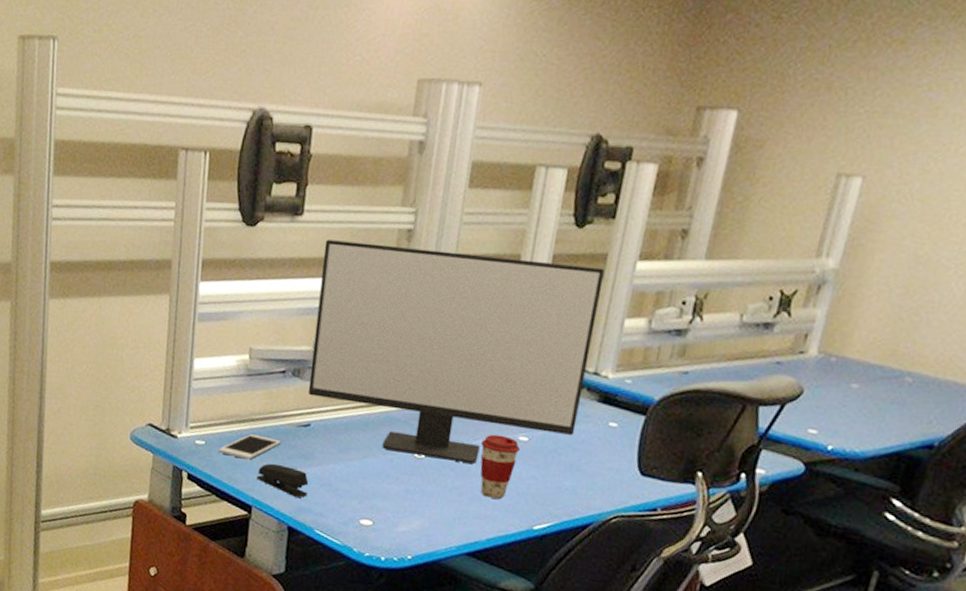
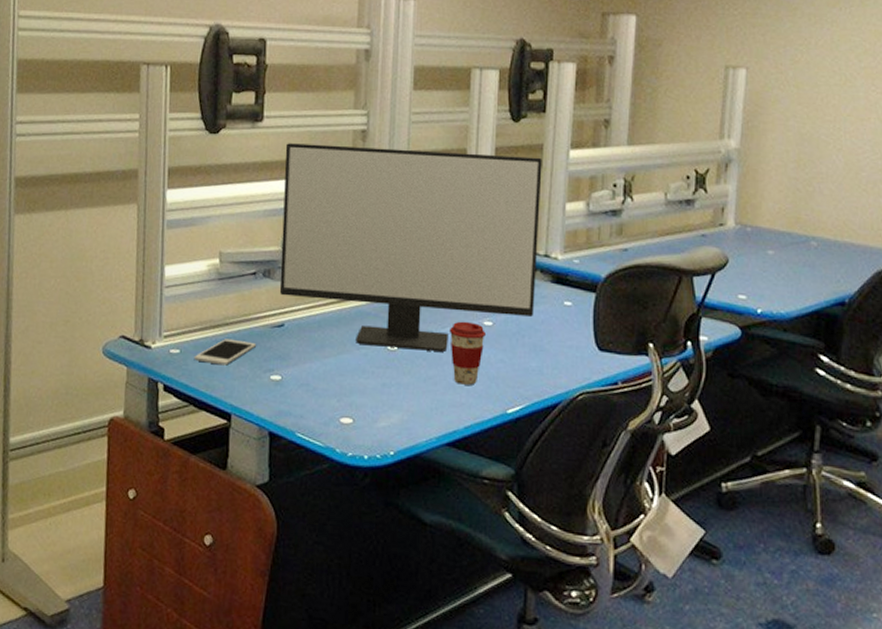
stapler: present [257,463,309,498] -> none [234,367,287,401]

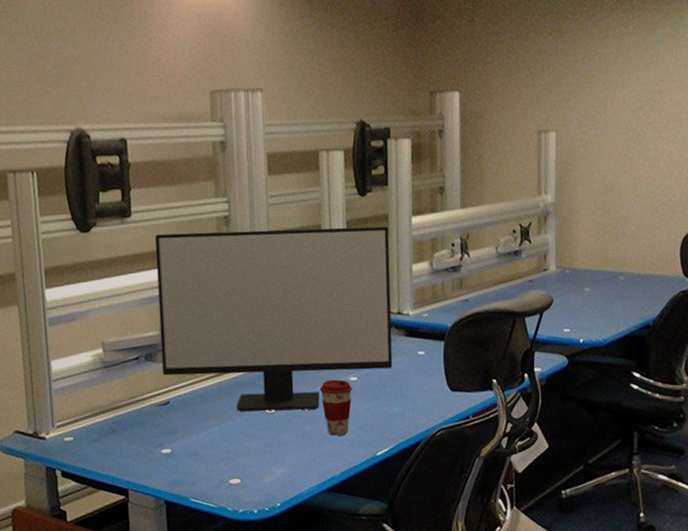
cell phone: present [193,339,256,366] -> none [87,421,145,447]

